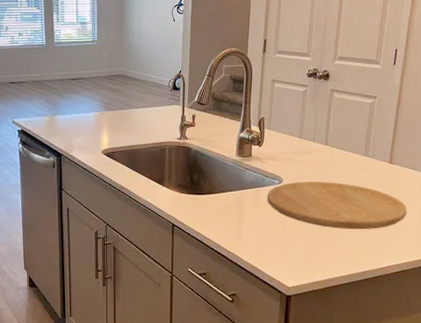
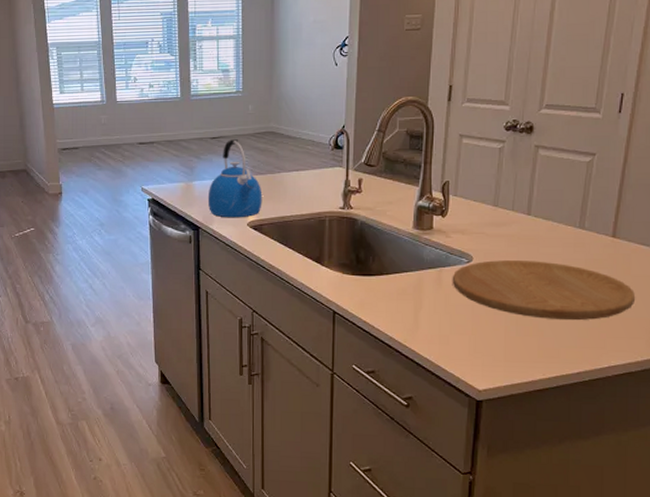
kettle: none [68,81,114,147] -> present [207,139,263,218]

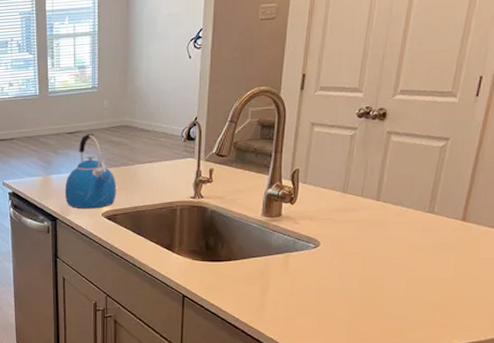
cutting board: present [452,260,636,321] -> none [298,245,483,302]

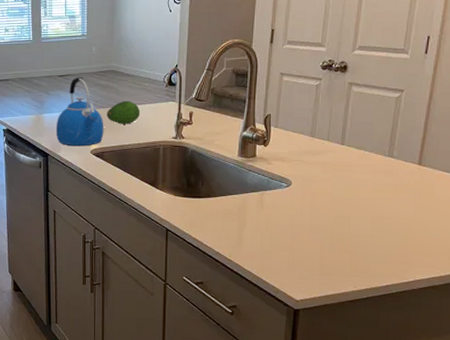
fruit: none [119,158,156,184] -> present [107,101,141,124]

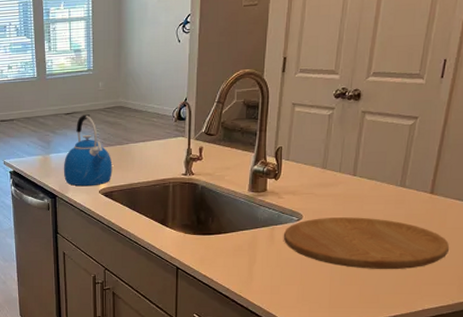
fruit: present [107,101,141,124] -> none [115,138,149,162]
cutting board: none [272,185,440,239] -> present [283,217,450,270]

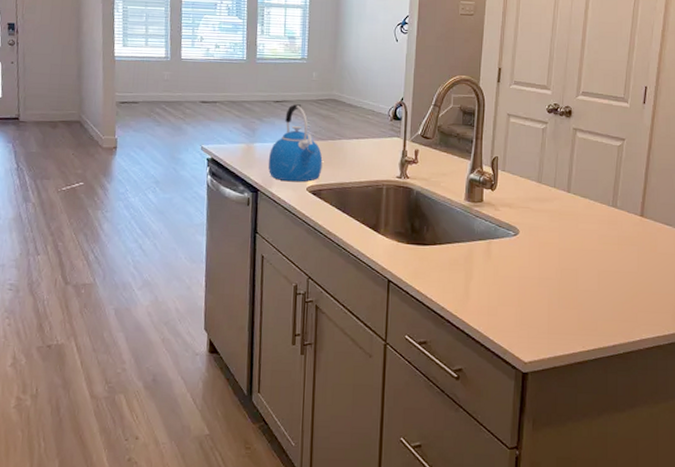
cutting board: present [283,217,450,270] -> none [500,234,662,295]

